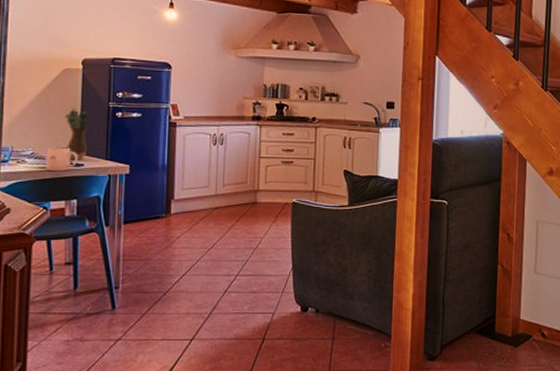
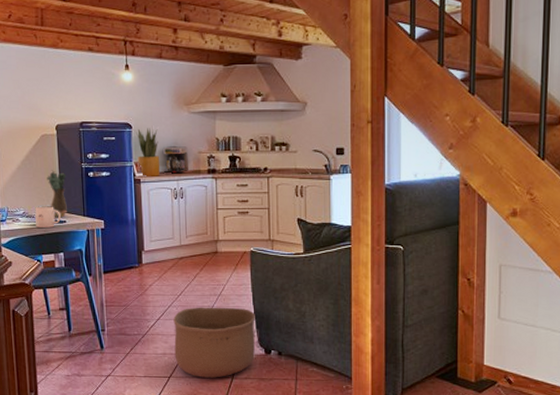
planter: none [174,69,201,122] -> present [135,128,161,178]
basket: none [199,261,293,339] -> present [173,307,255,378]
coffee maker: none [203,90,232,119] -> present [163,146,188,174]

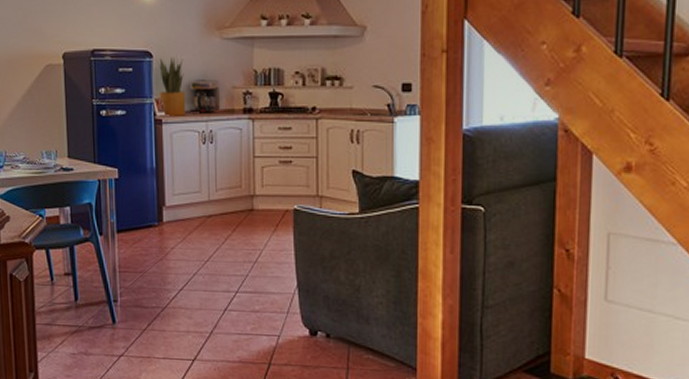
mug: present [35,206,61,227] -> none [37,150,67,176]
vase: present [47,170,68,218] -> none [51,107,76,165]
basket: present [173,307,255,378] -> none [199,276,298,363]

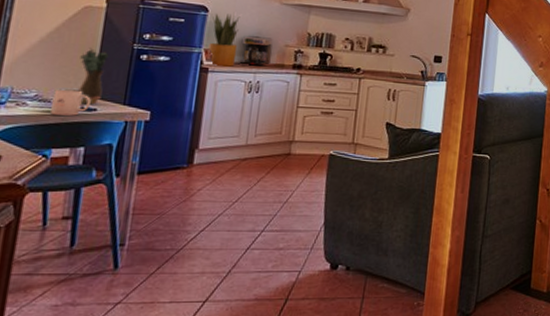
mug: none [37,150,67,176] -> present [50,89,91,116]
vase: none [51,107,76,165] -> present [78,48,109,105]

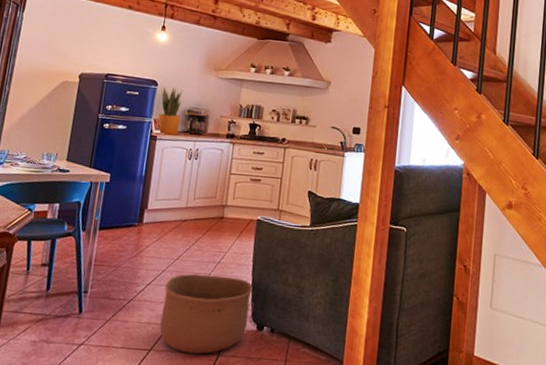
mug: present [50,89,91,116] -> none [35,152,65,176]
vase: present [78,48,109,105] -> none [56,117,80,167]
basket: none [216,216,325,300] -> present [159,273,253,354]

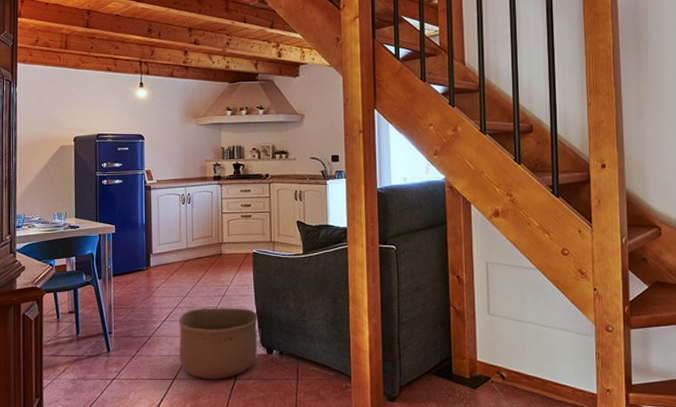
planter: present [156,87,184,136] -> none [147,139,170,185]
coffee maker: present [181,107,210,135] -> none [172,155,196,181]

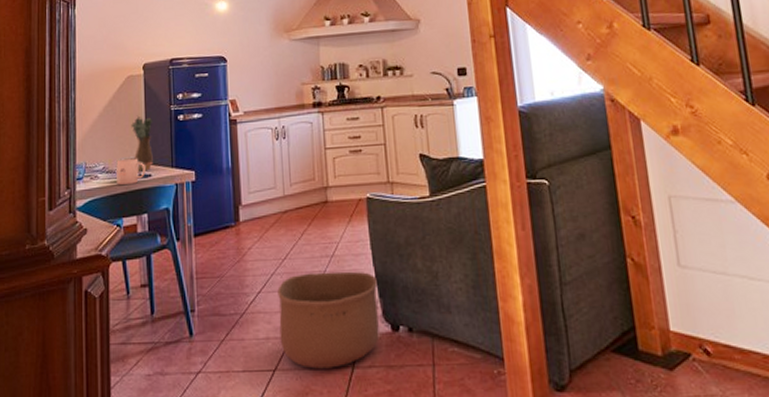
mug: none [50,212,74,233] -> present [116,158,145,185]
vase: none [63,178,82,224] -> present [131,115,154,172]

